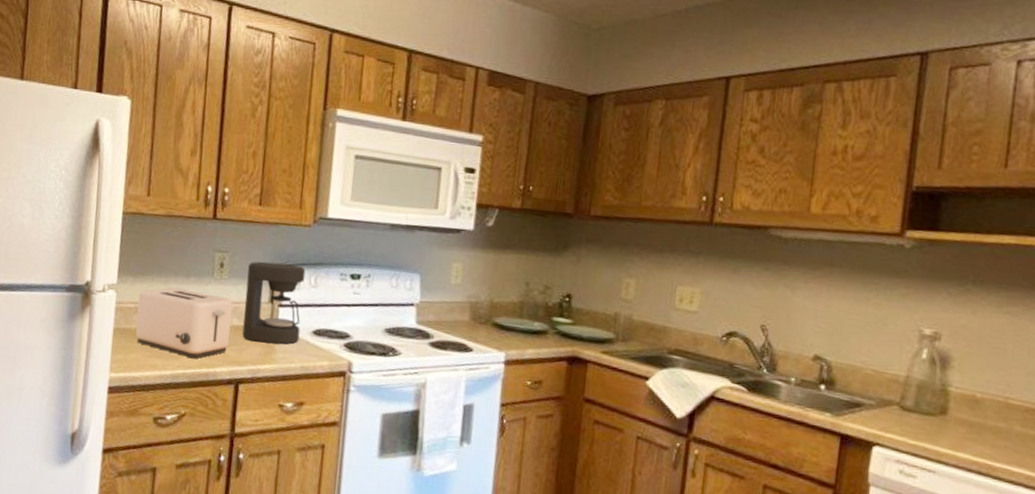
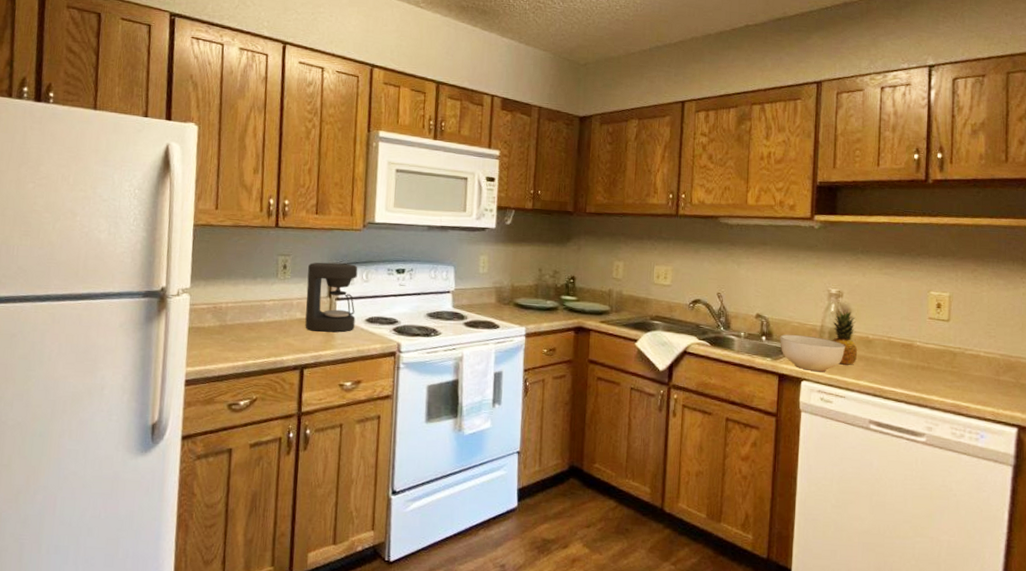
toaster: present [135,287,233,359] -> none [208,289,296,350]
bowl: none [844,384,941,436] -> present [779,334,846,372]
fruit: none [920,358,959,431] -> present [832,311,858,365]

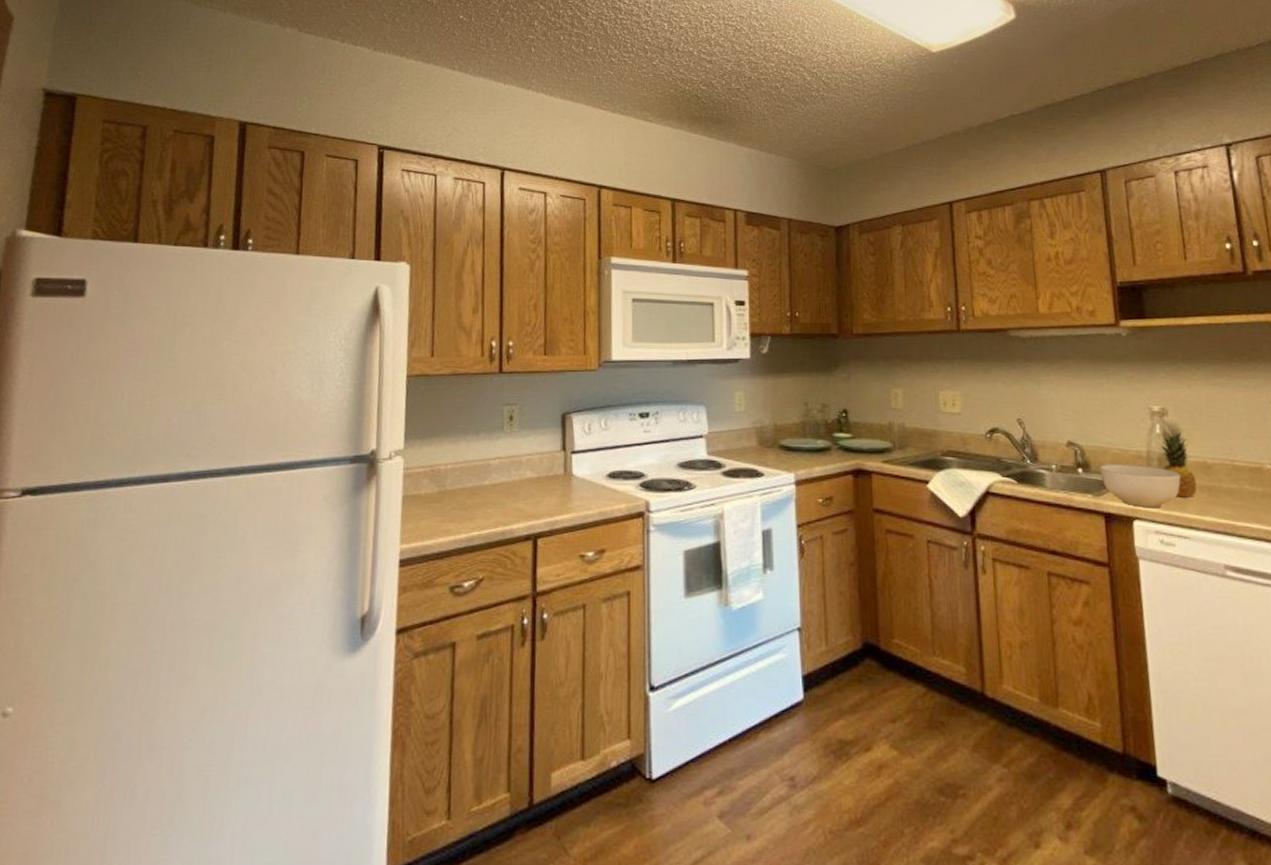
coffee maker: present [305,262,358,333] -> none [537,410,595,492]

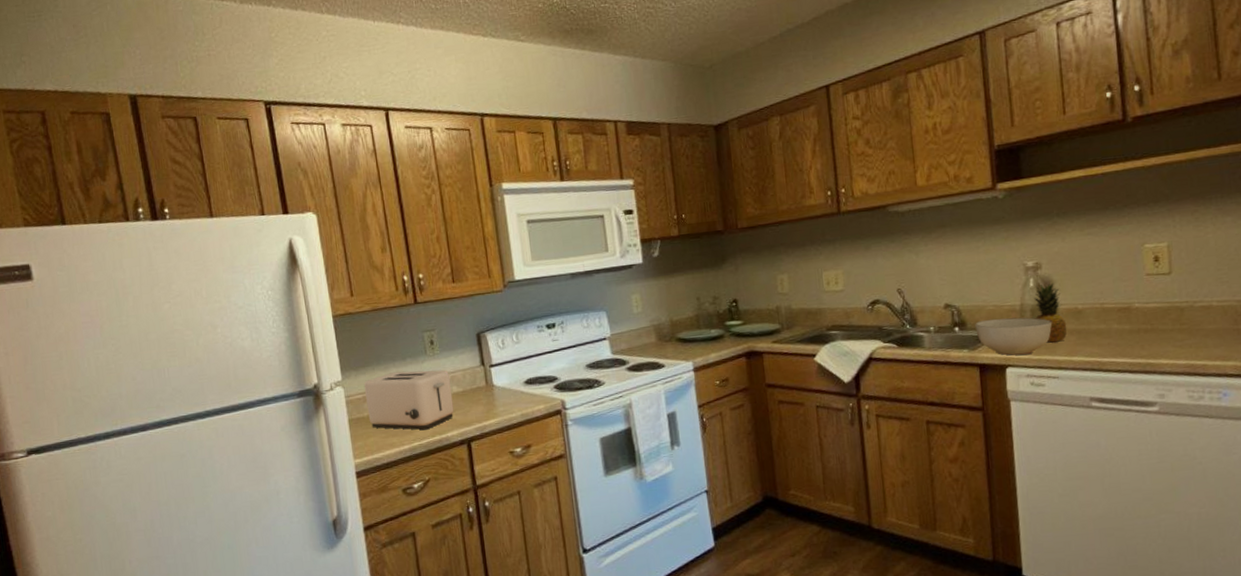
toaster: none [426,447,525,518] -> present [363,370,454,430]

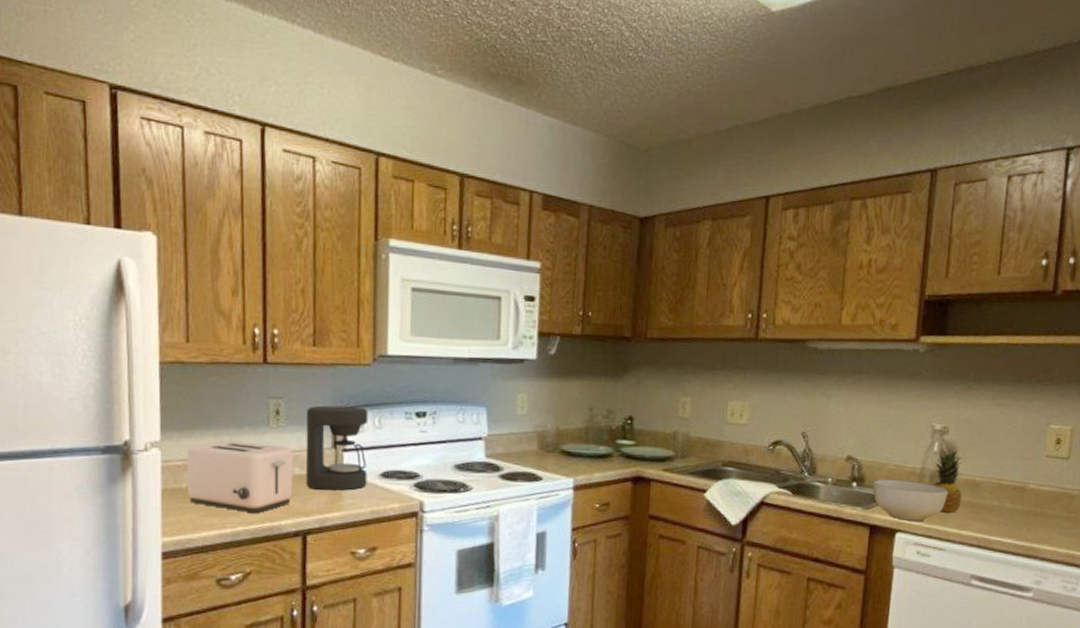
coffee maker: none [455,327,514,403] -> present [305,405,369,491]

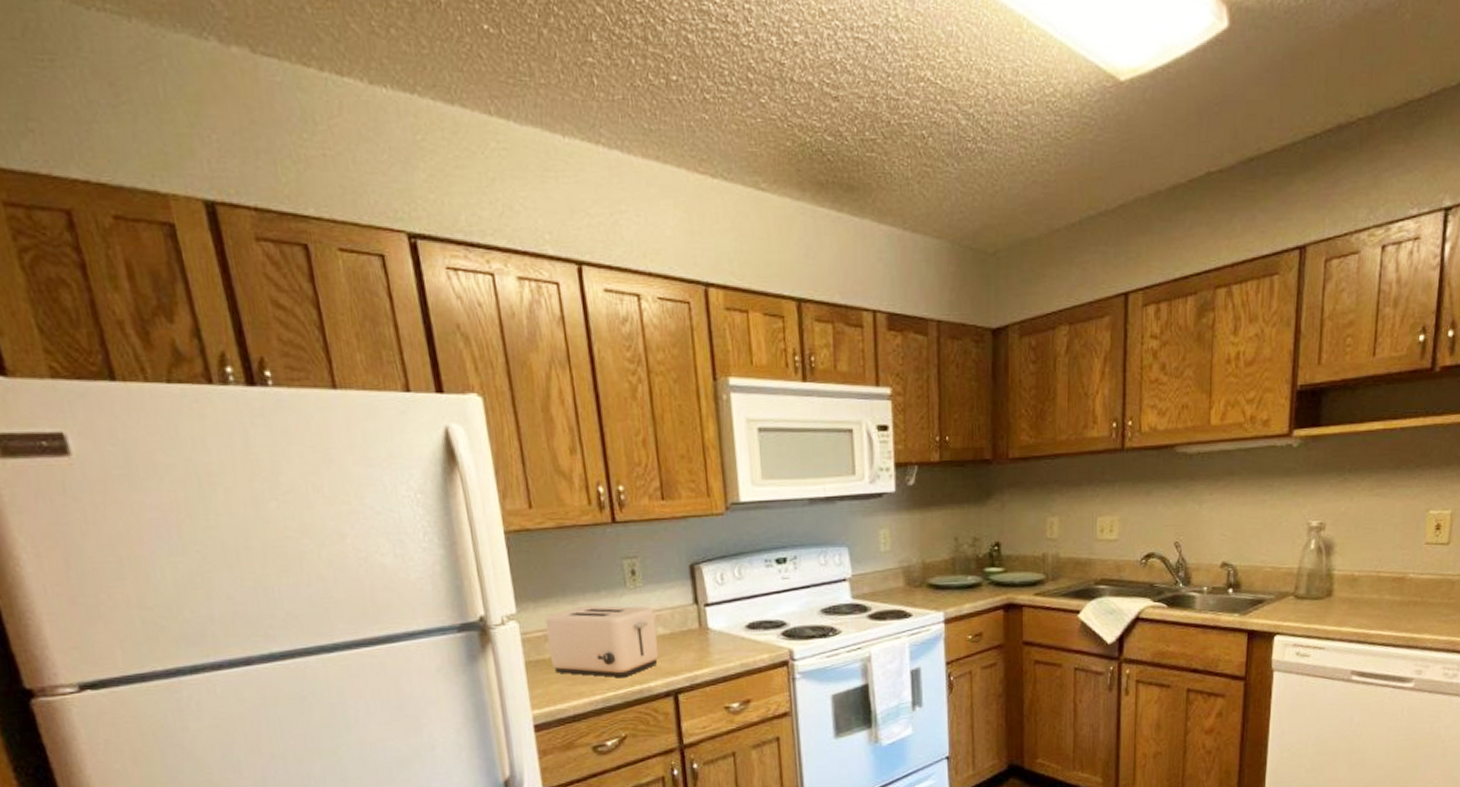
coffee maker: present [305,405,369,491] -> none [663,559,733,648]
bowl: present [872,478,949,521] -> none [1248,581,1327,623]
fruit: present [933,450,963,513] -> none [1311,545,1341,611]

